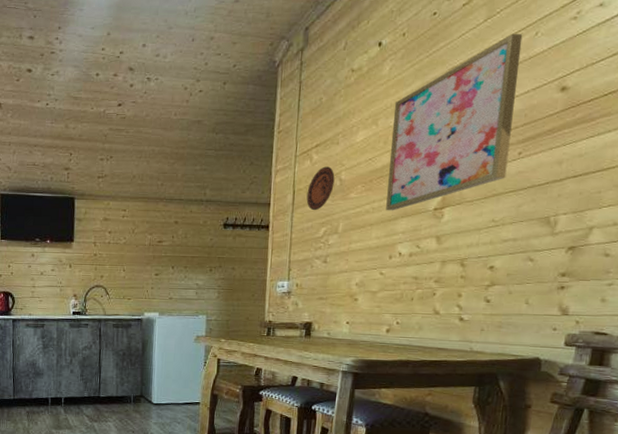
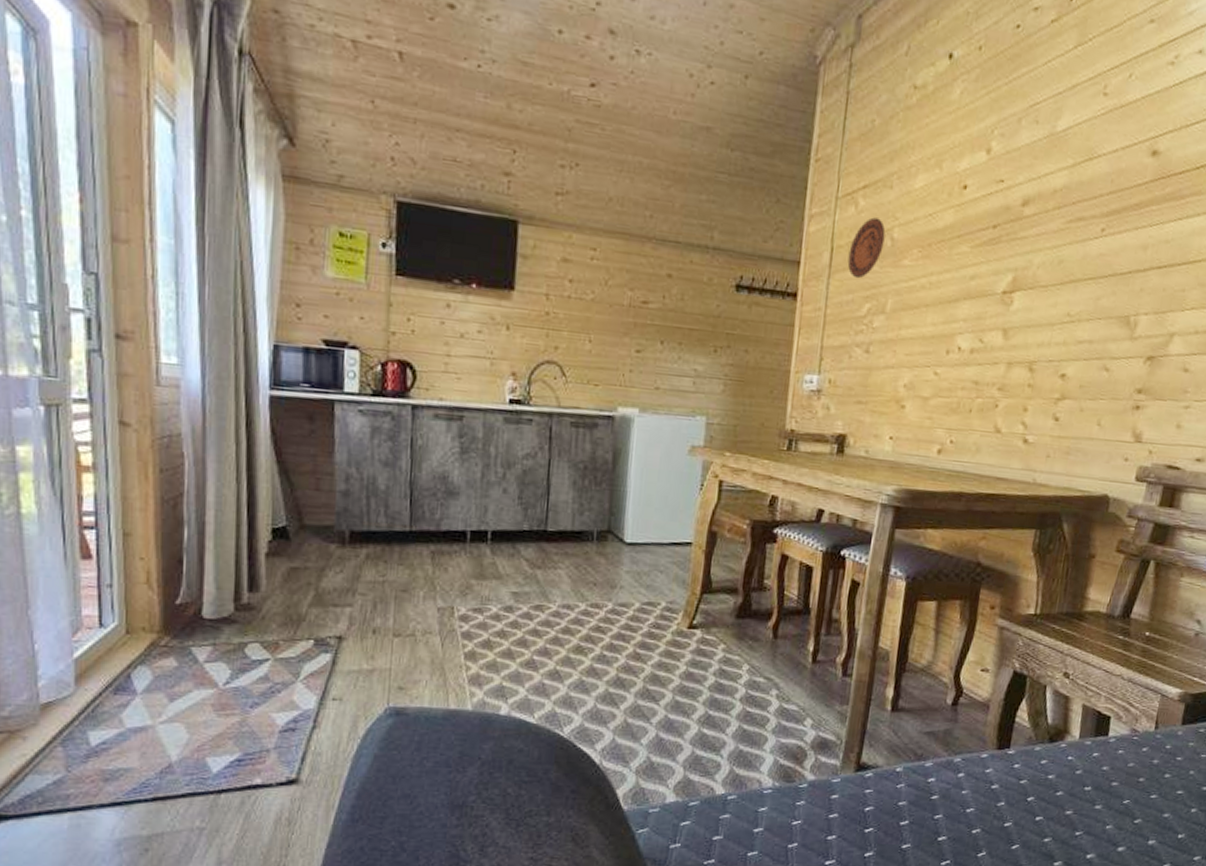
wall art: present [386,33,523,211] -> none [945,70,1116,290]

